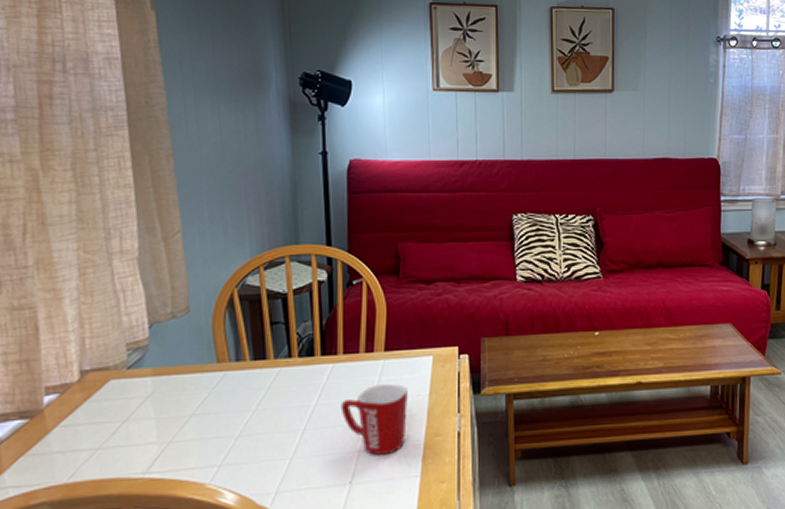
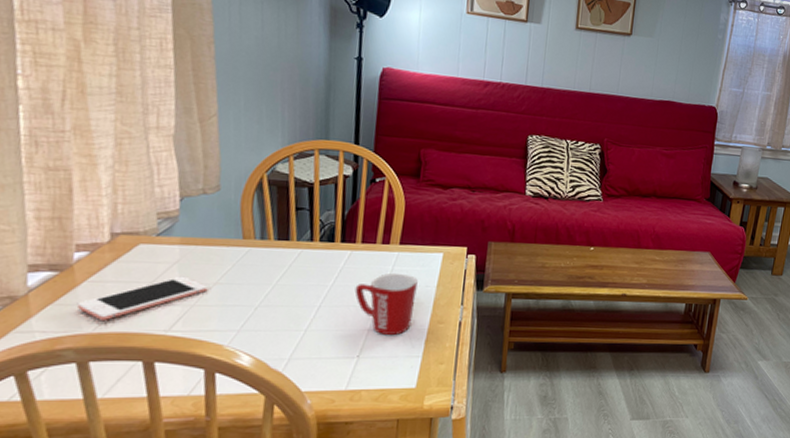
cell phone: none [49,410,184,468] -> present [76,276,208,320]

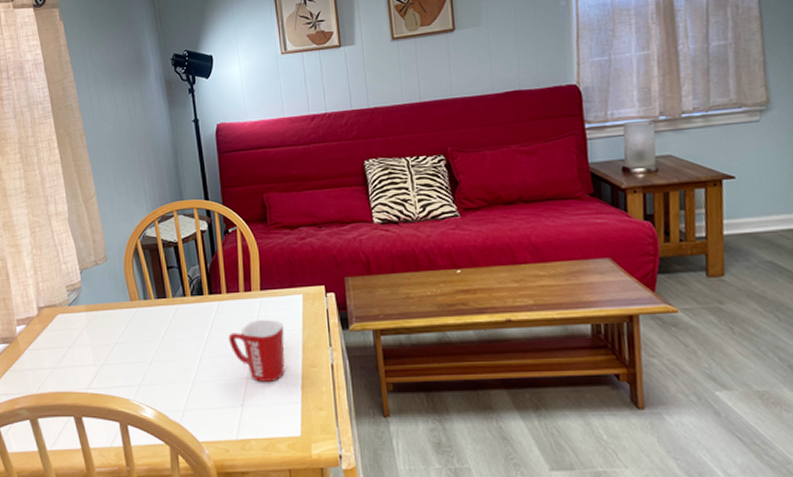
cell phone: present [76,276,208,320] -> none [23,339,111,382]

